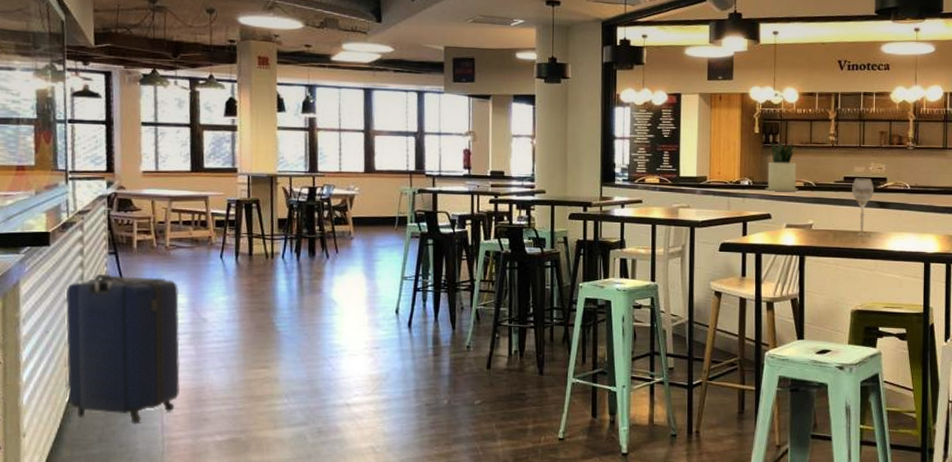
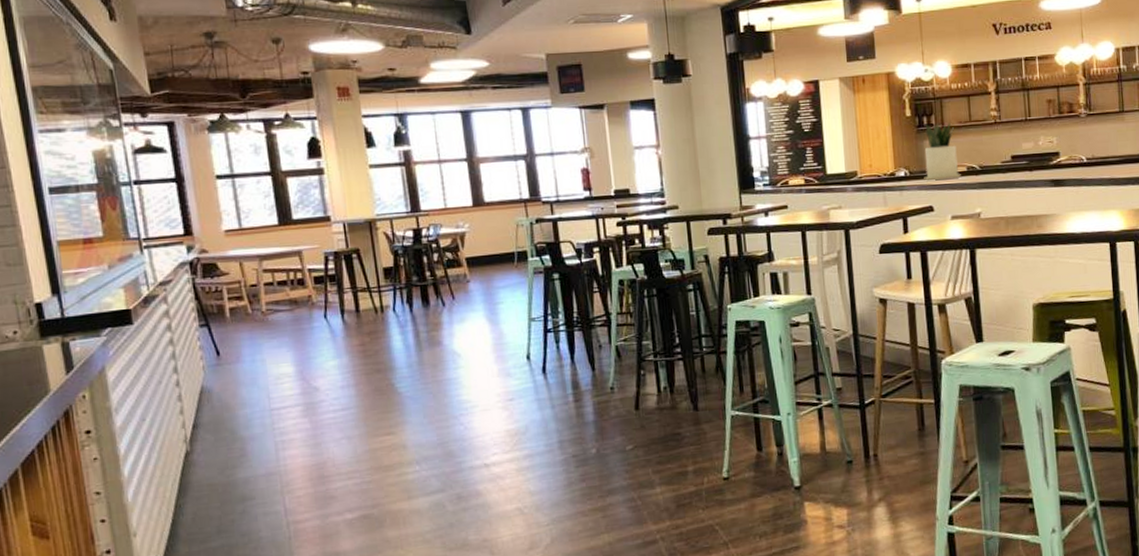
suitcase: present [65,273,181,423] -> none [157,346,299,510]
wineglass: present [852,178,875,238] -> none [1021,154,1048,223]

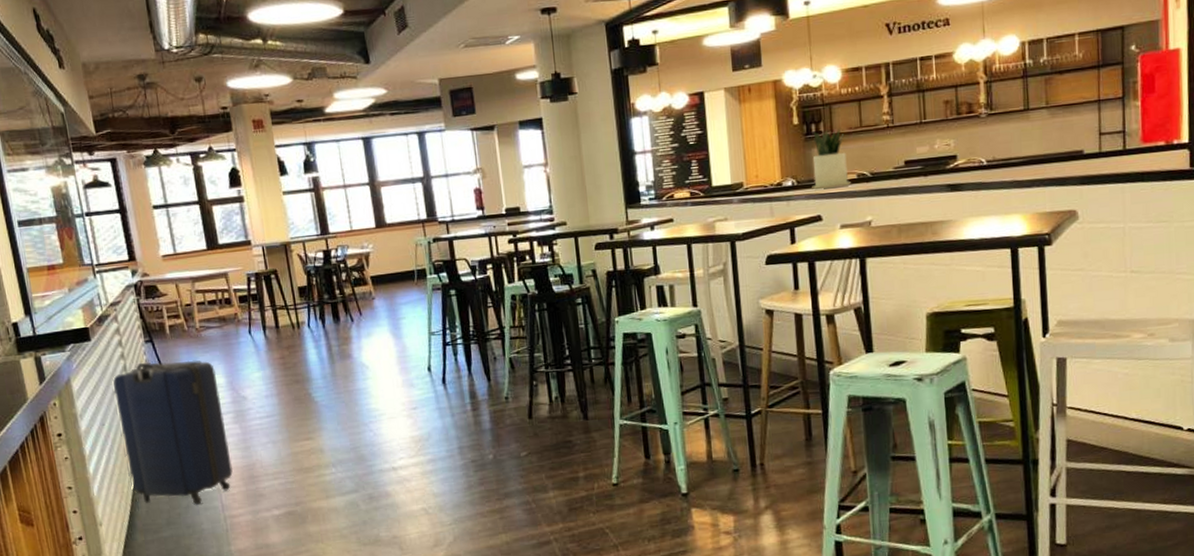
suitcase: none [157,346,299,510] -> present [112,360,233,505]

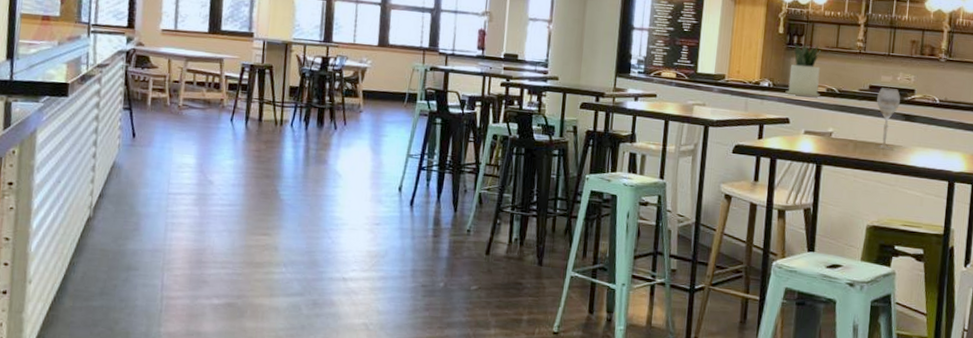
suitcase: present [112,360,233,505] -> none [74,128,189,280]
wineglass: none [915,158,944,230] -> present [874,87,901,151]

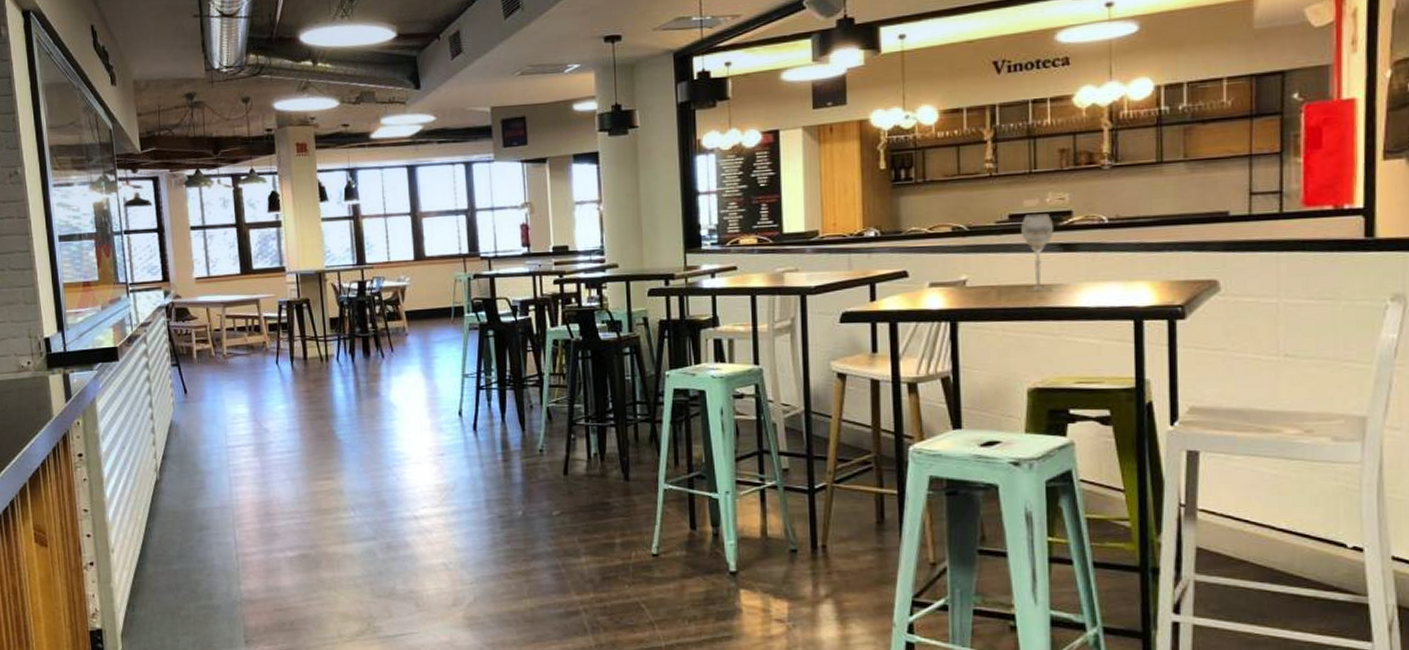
planter: present [785,43,821,98] -> none [898,176,945,243]

